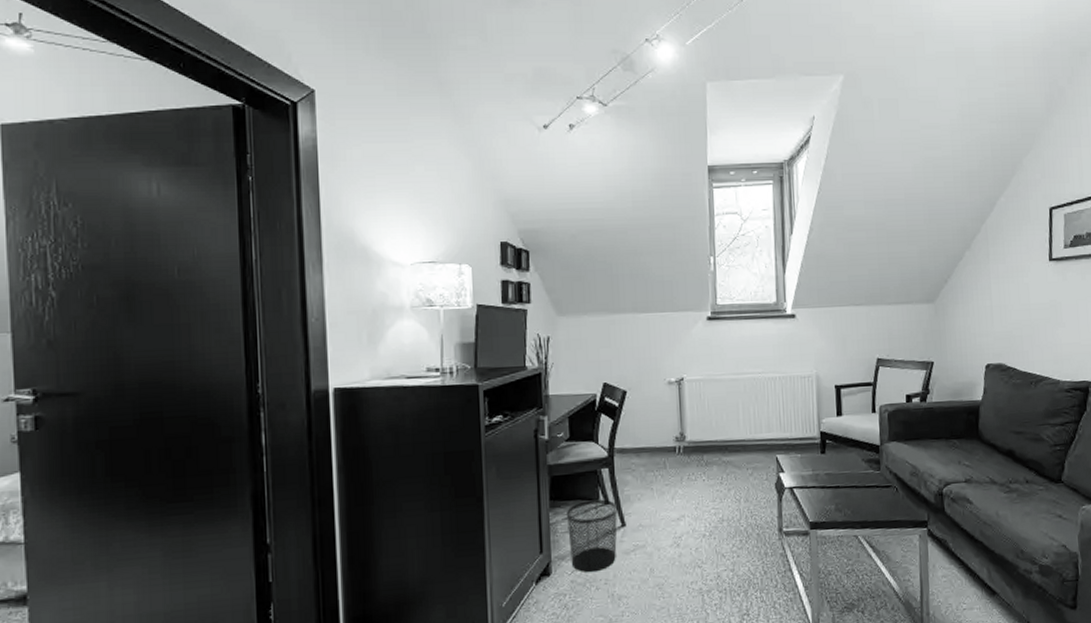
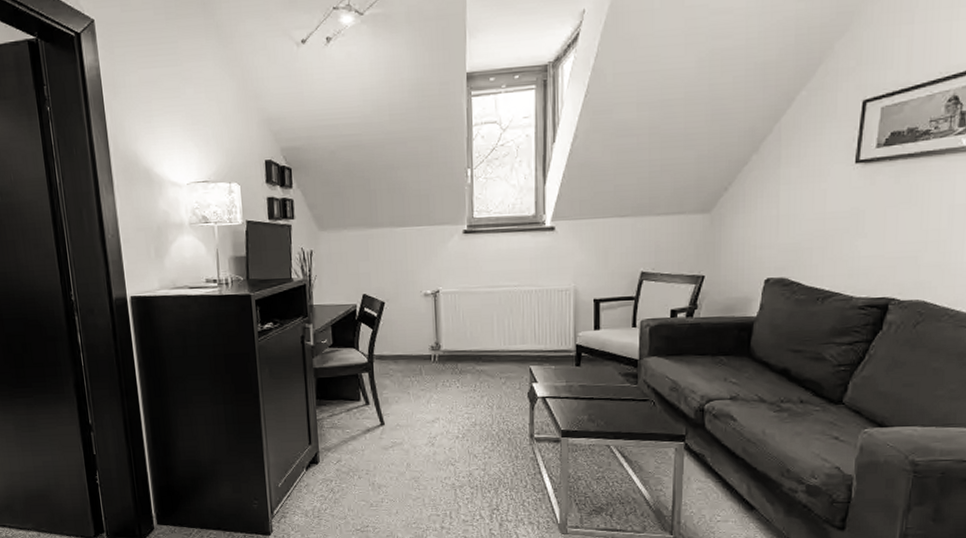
waste bin: present [566,499,618,572] -> none [330,400,377,463]

